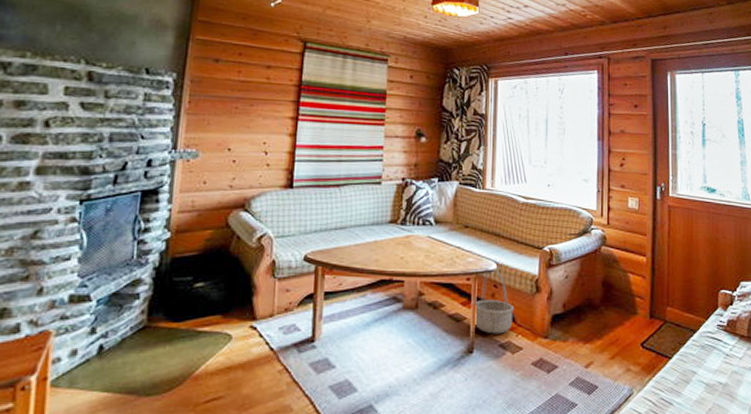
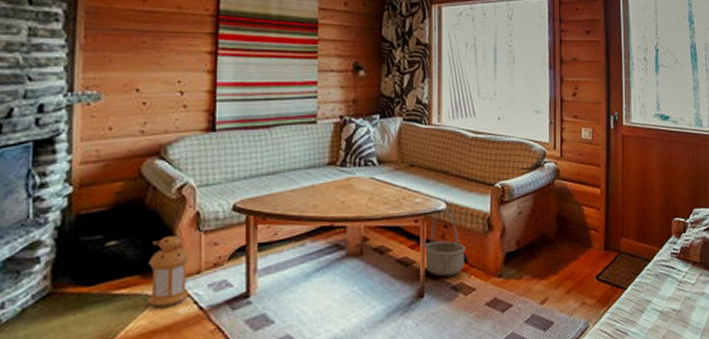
lantern: none [226,280,265,345] -> present [147,235,191,307]

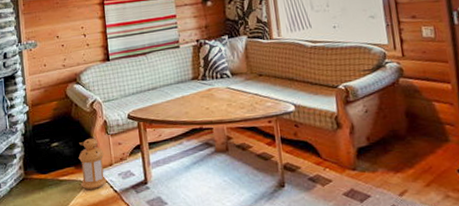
basket: present [423,208,466,277] -> none [278,110,319,169]

